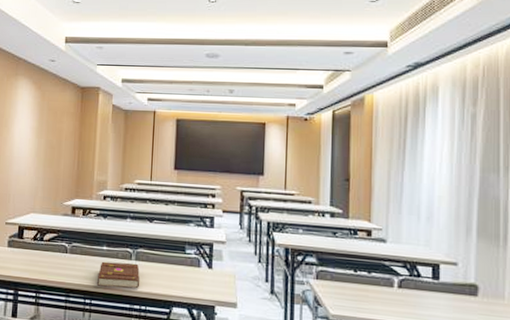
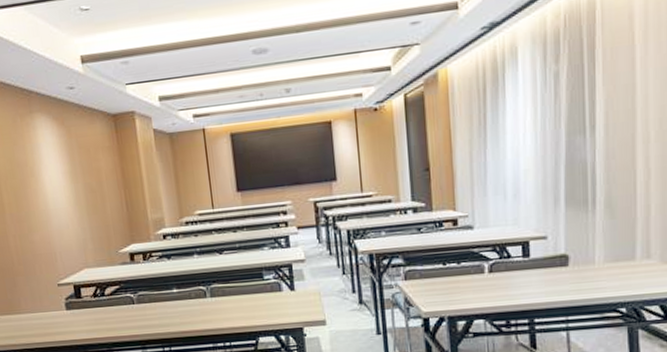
book: present [97,261,140,289] -> none [172,300,219,331]

